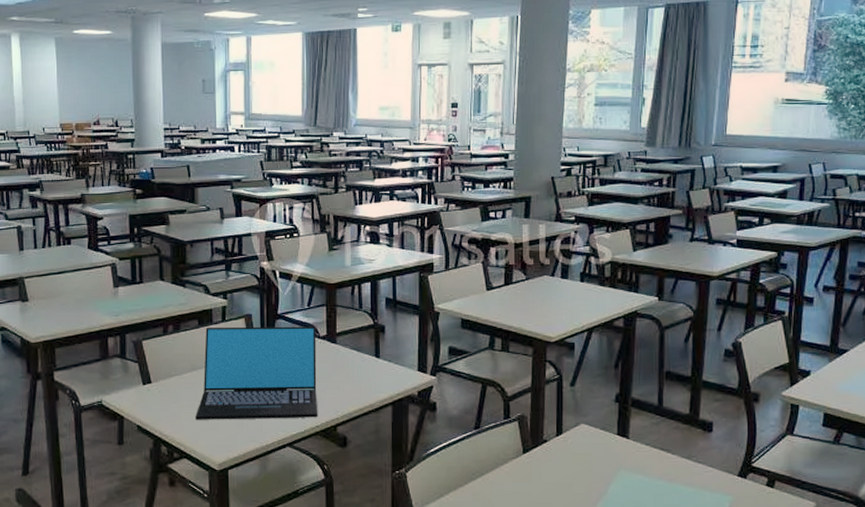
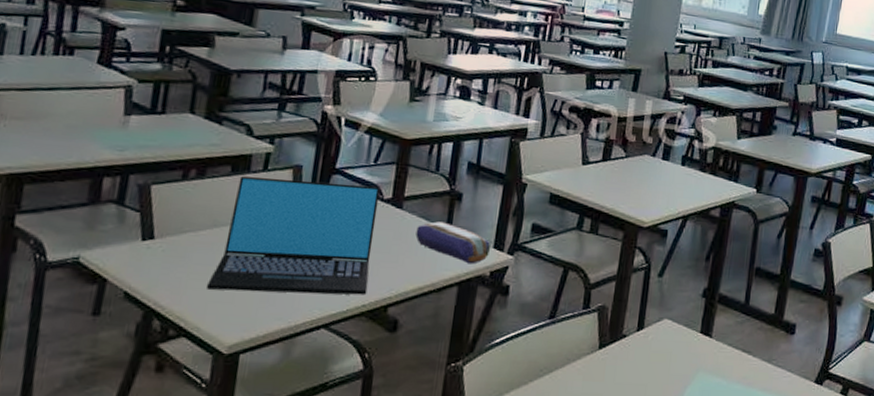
pencil case: none [351,352,415,386] -> present [415,221,490,264]

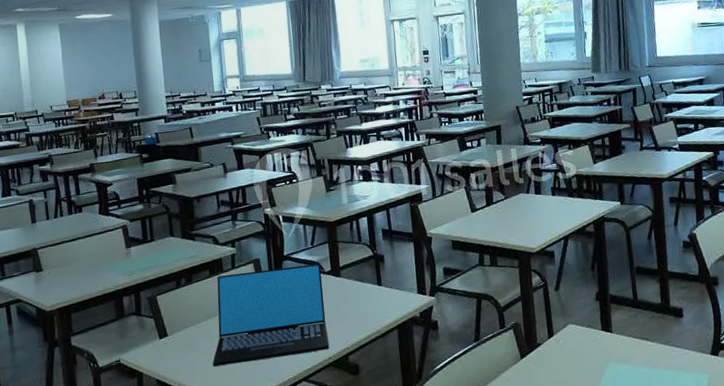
pencil case: present [415,221,490,264] -> none [355,280,416,310]

